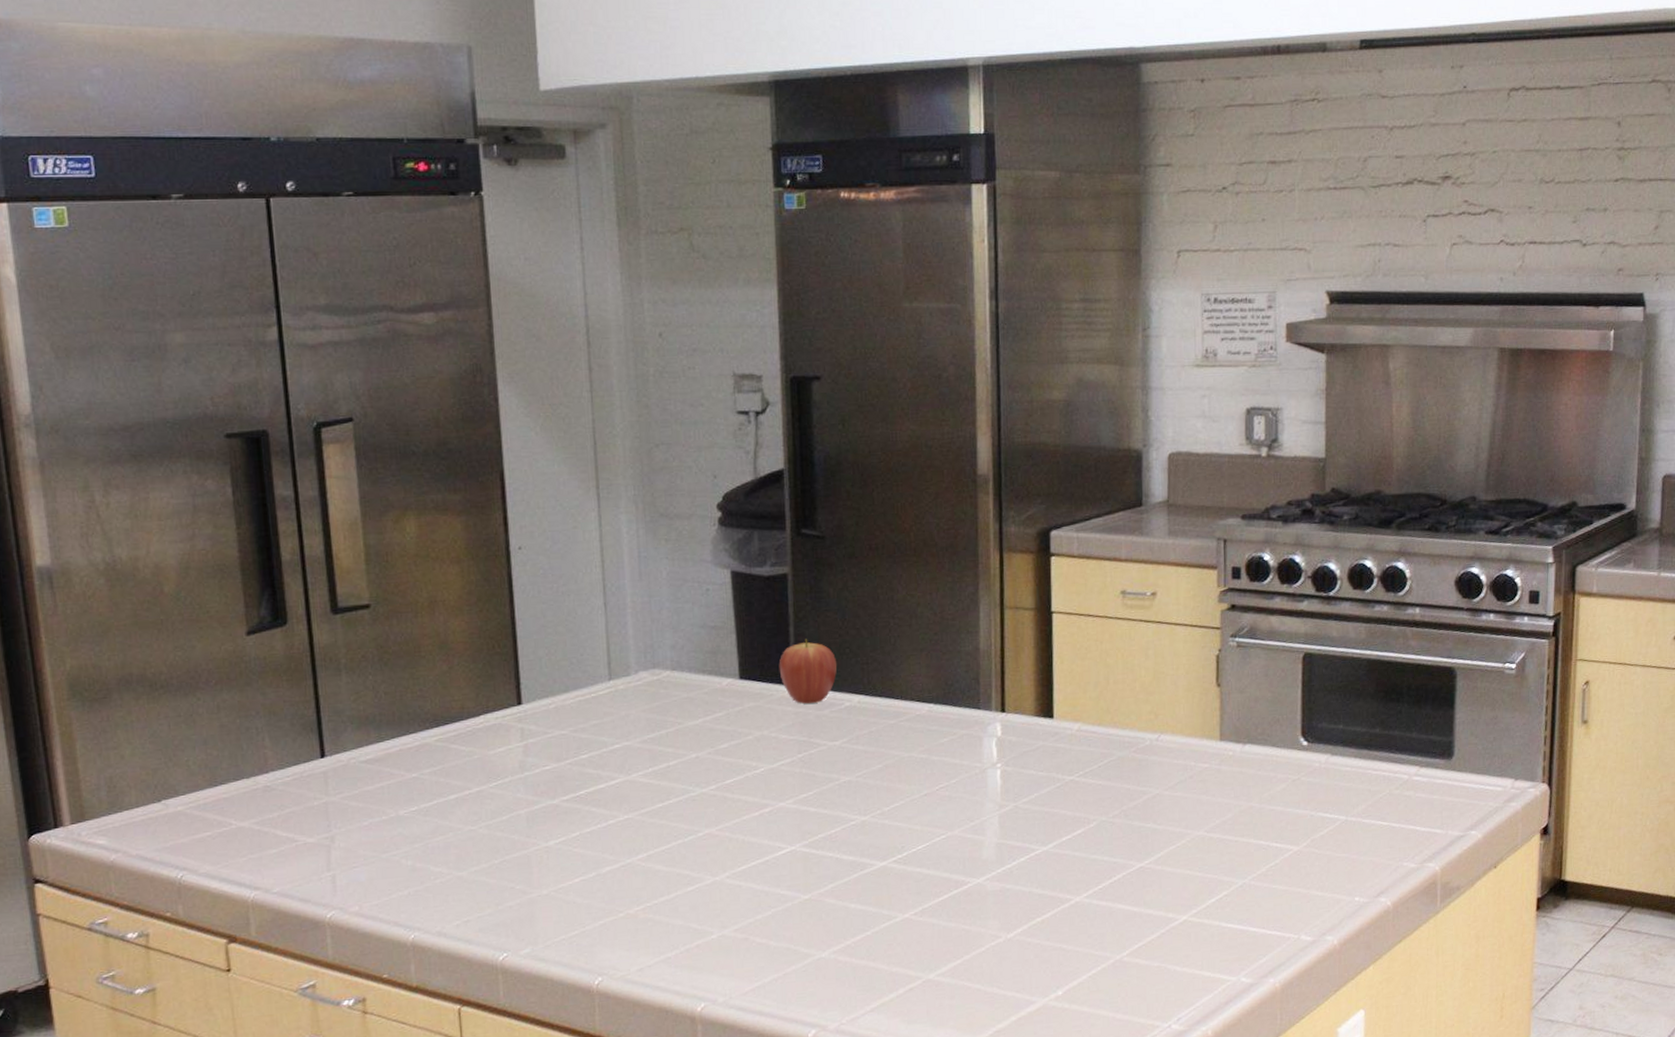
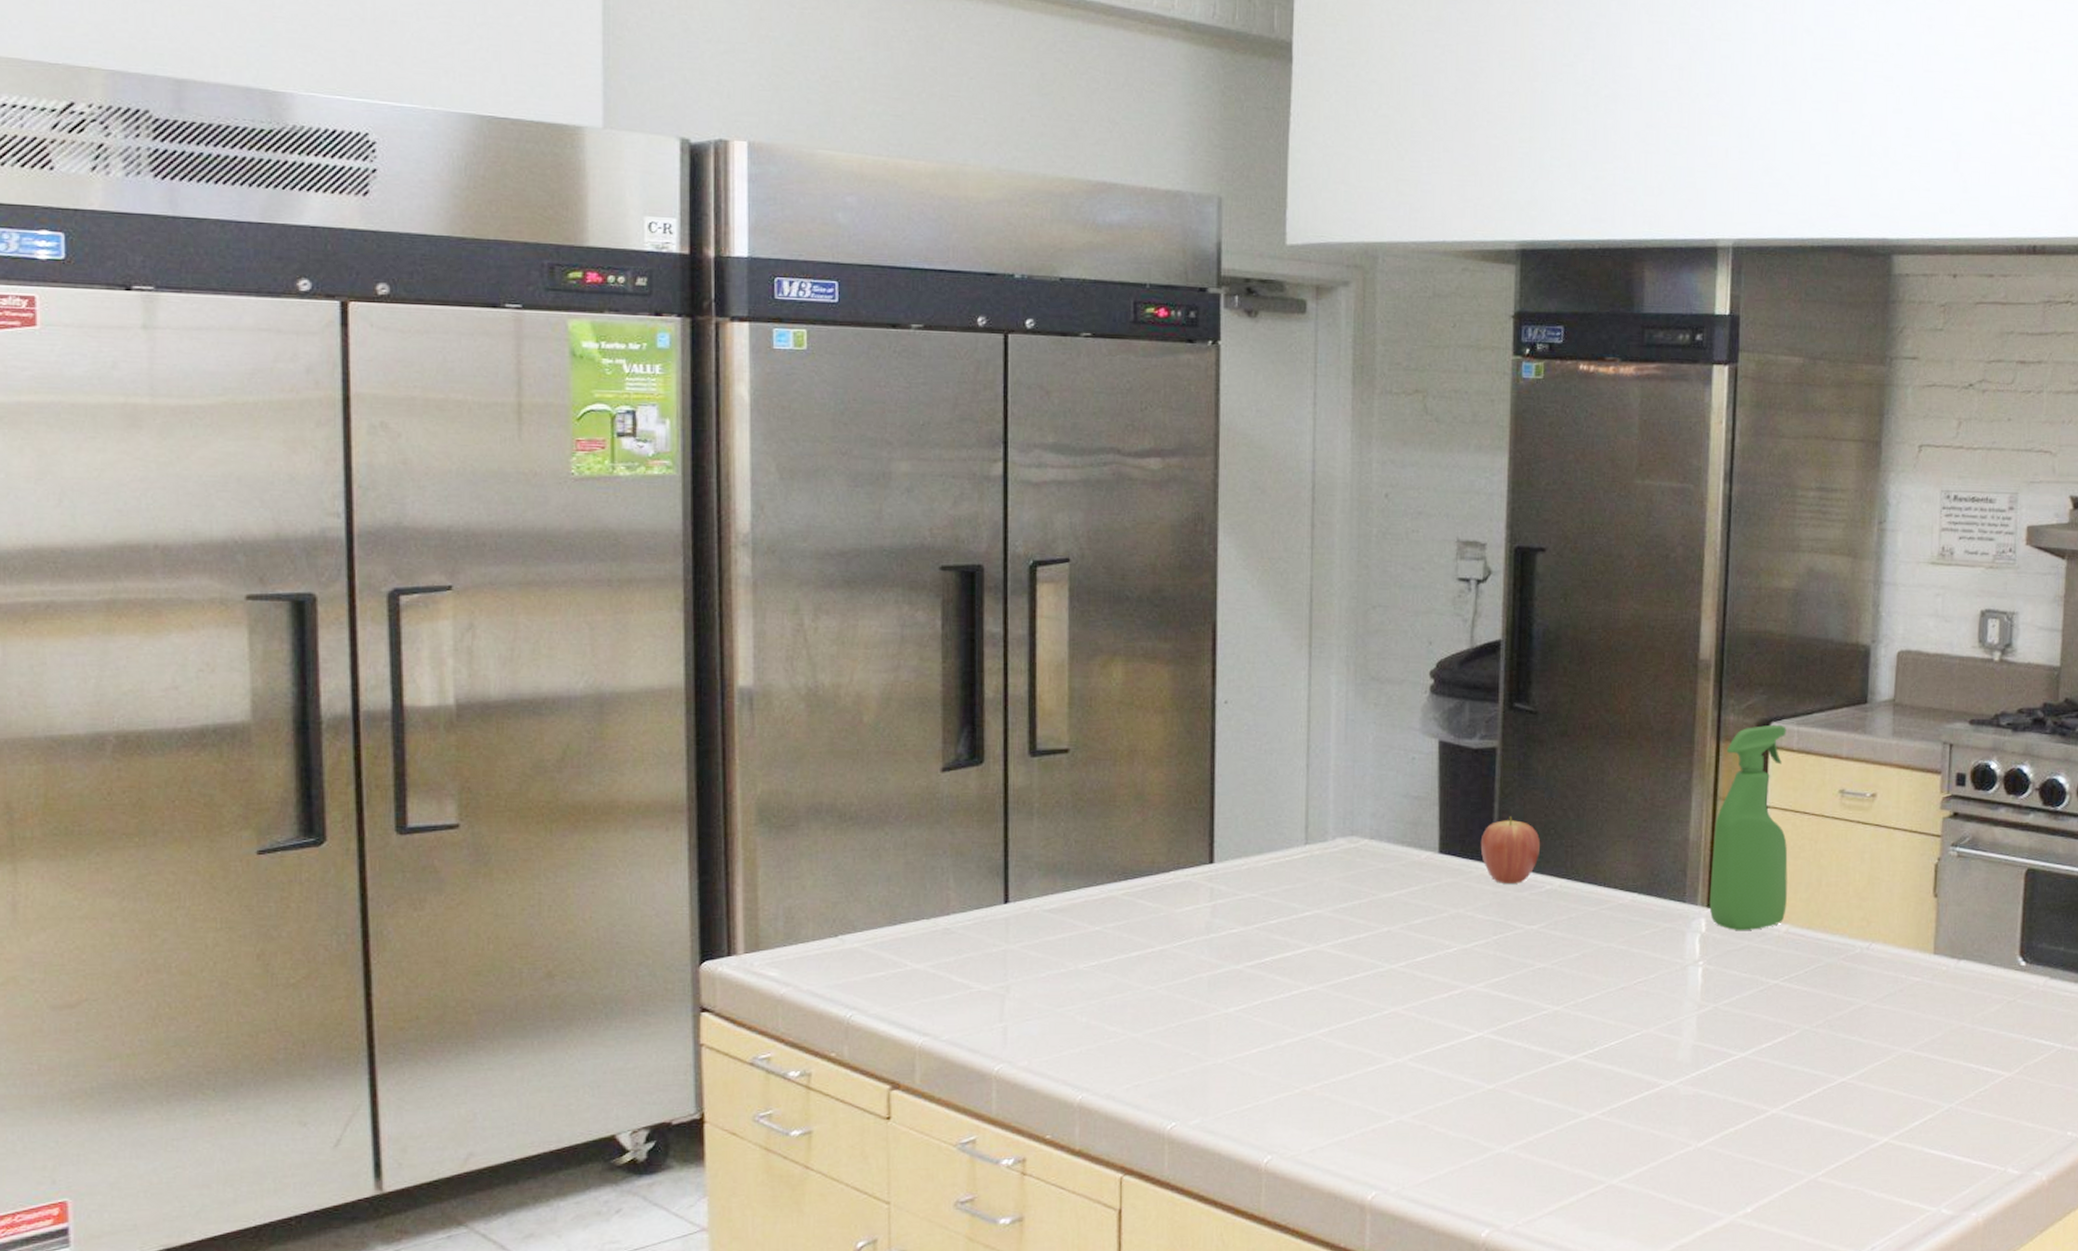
spray bottle: none [1002,532,1077,733] -> present [1709,724,1788,931]

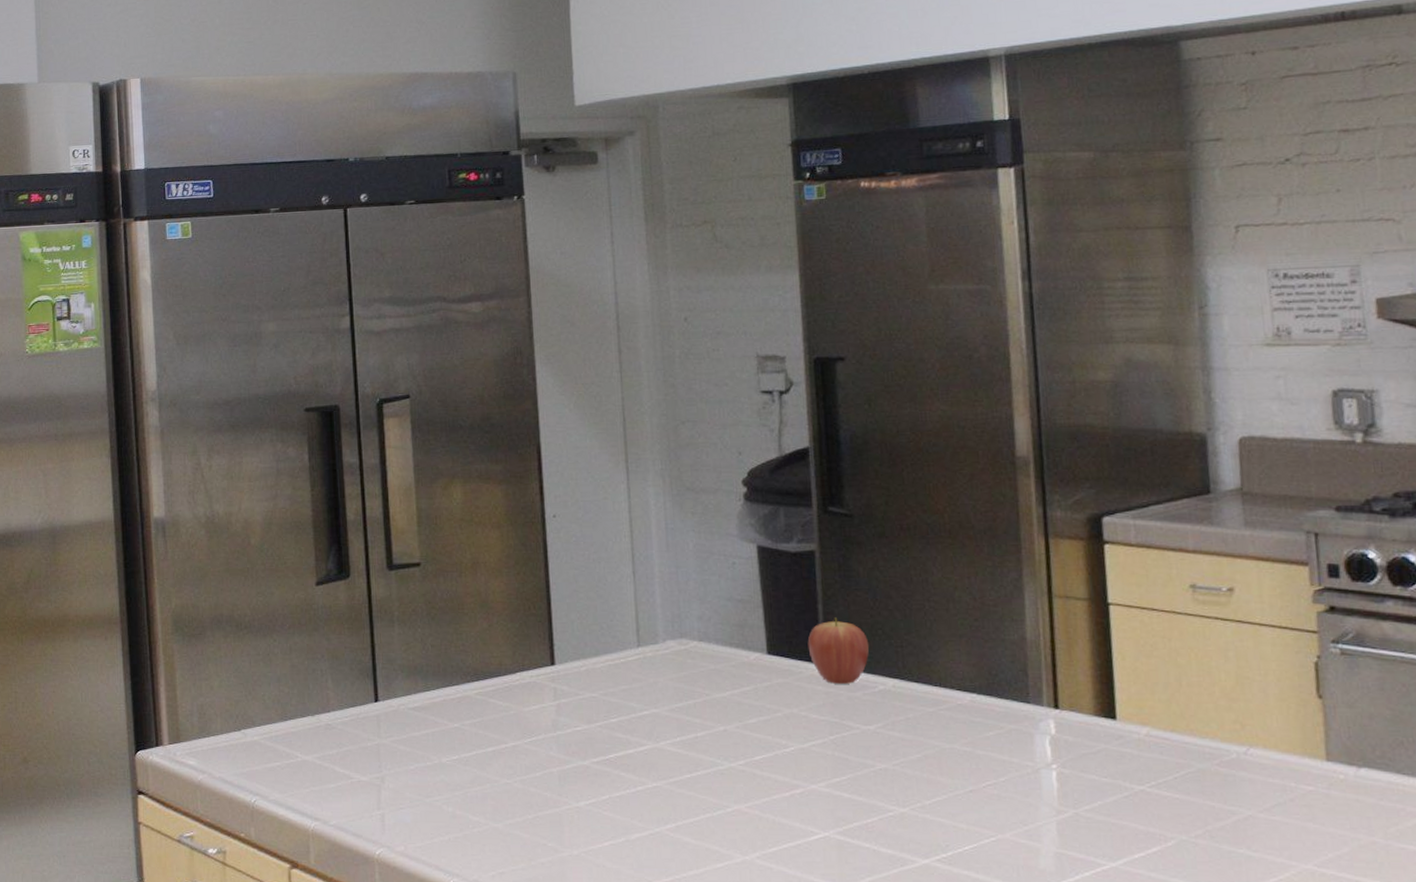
spray bottle: present [1709,724,1788,931] -> none [1053,519,1145,734]

